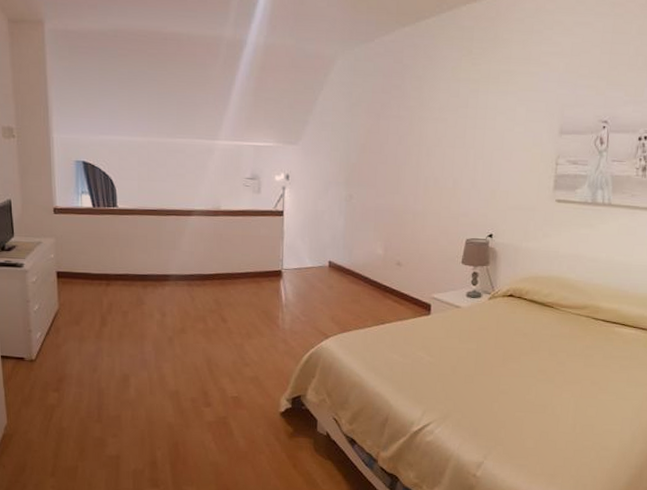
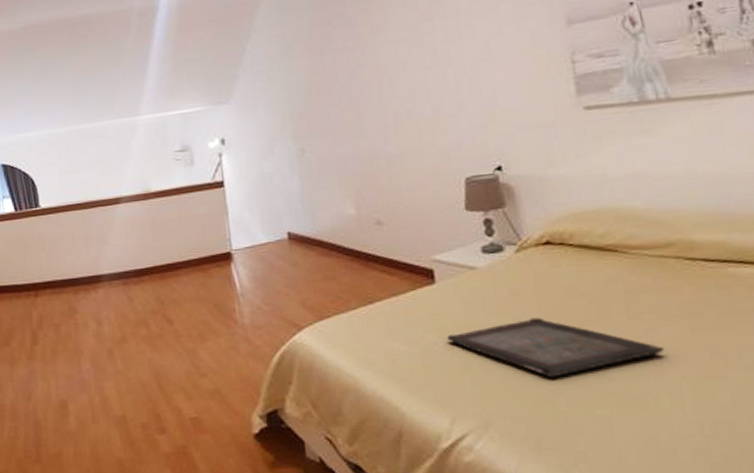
serving tray: none [431,347,565,389] -> present [447,317,664,378]

